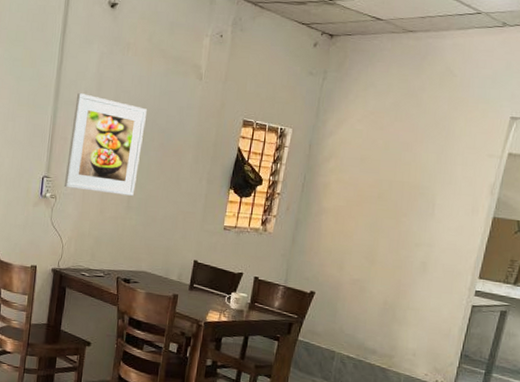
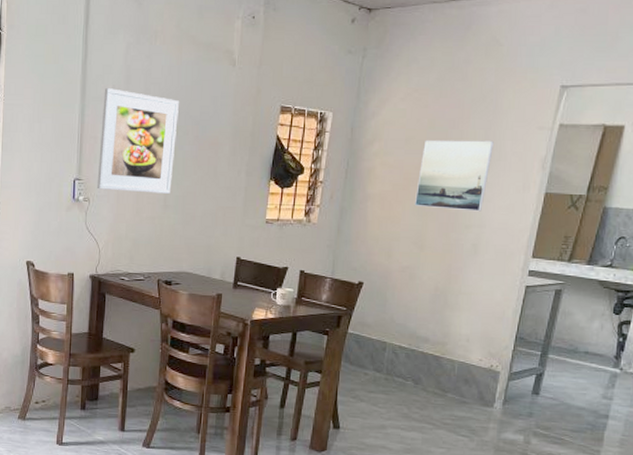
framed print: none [368,160,445,231] -> present [415,140,494,212]

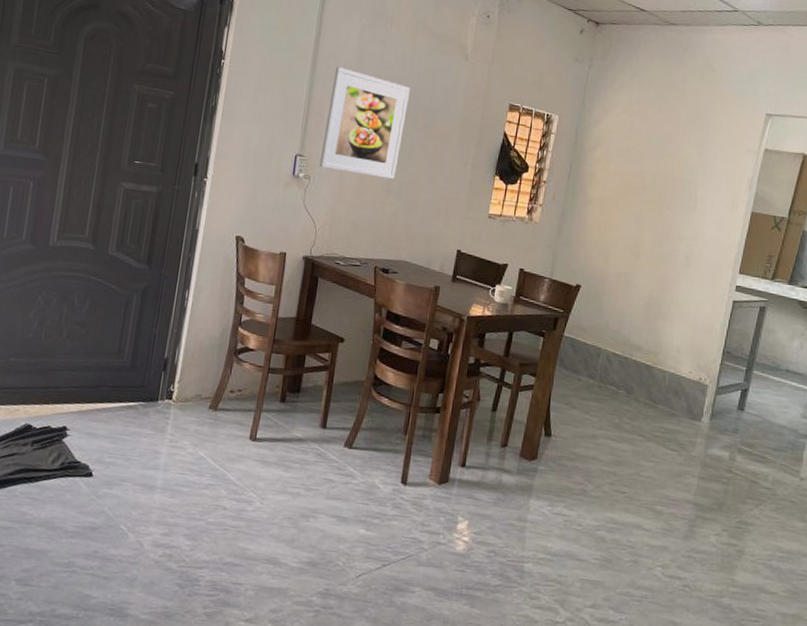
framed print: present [415,140,494,212] -> none [633,151,706,225]

